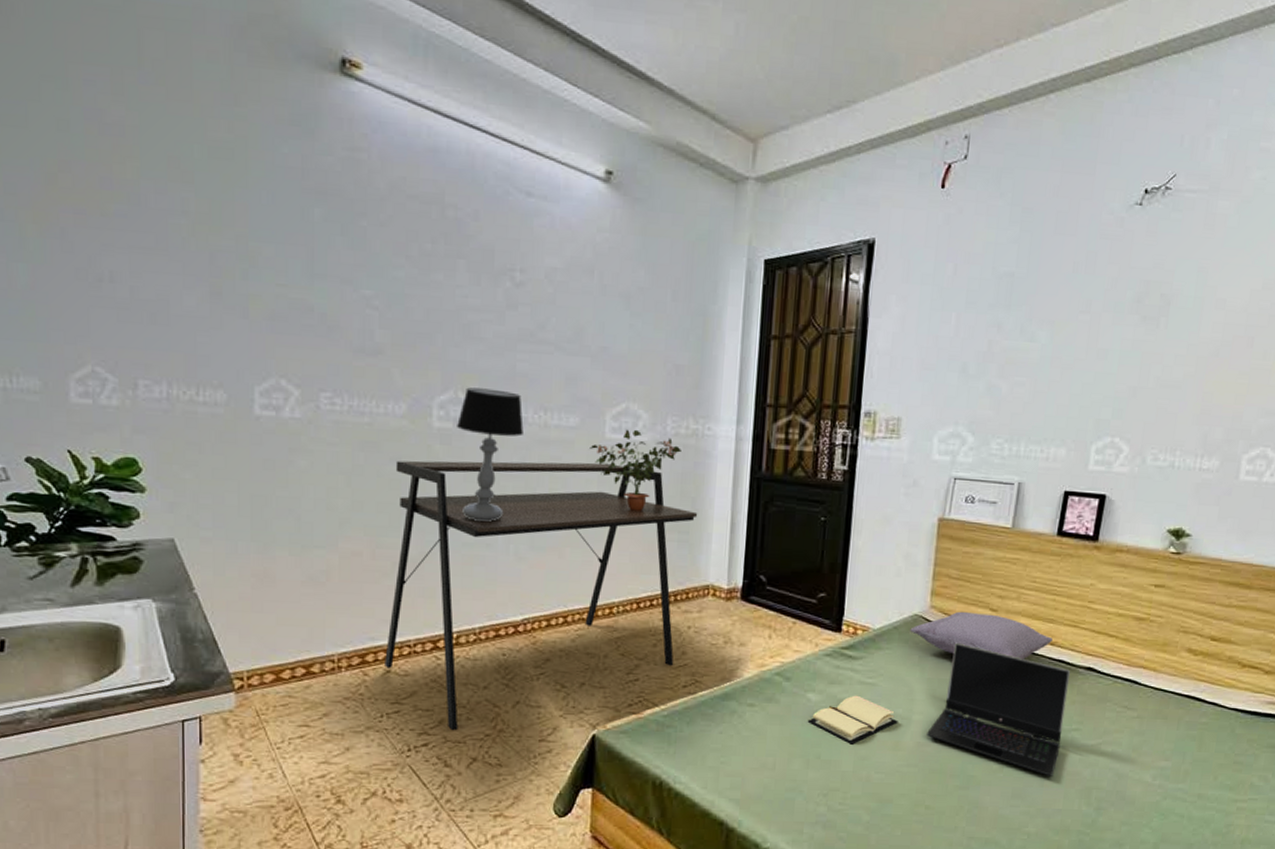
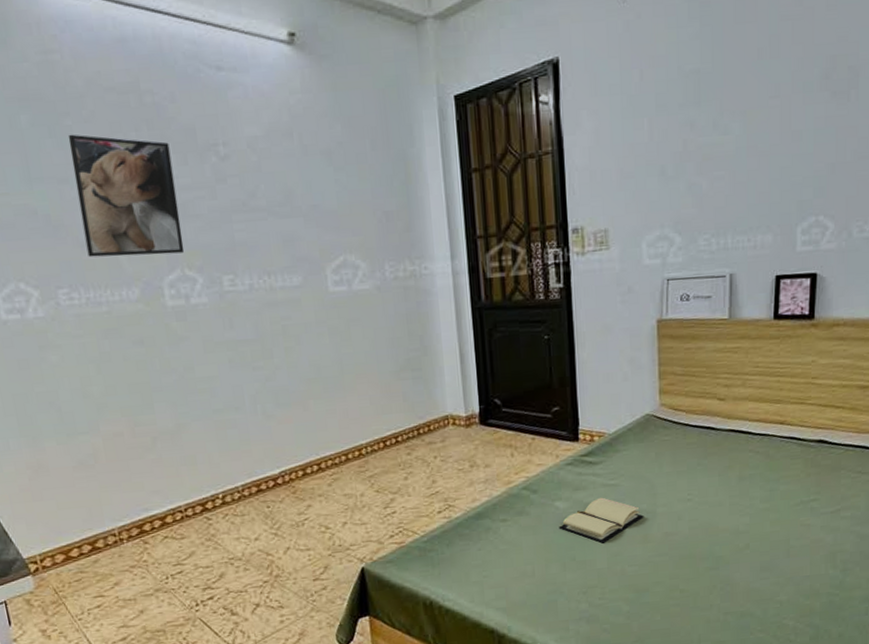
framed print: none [359,235,464,374] -> present [67,134,185,258]
desk: present [385,460,698,731] -> none [138,315,428,582]
table lamp: present [457,387,524,522] -> none [188,261,252,388]
potted plant: present [590,429,681,511] -> none [316,279,402,357]
pillow: present [910,611,1053,659] -> none [644,403,781,447]
laptop computer: present [927,642,1070,777] -> none [673,434,802,547]

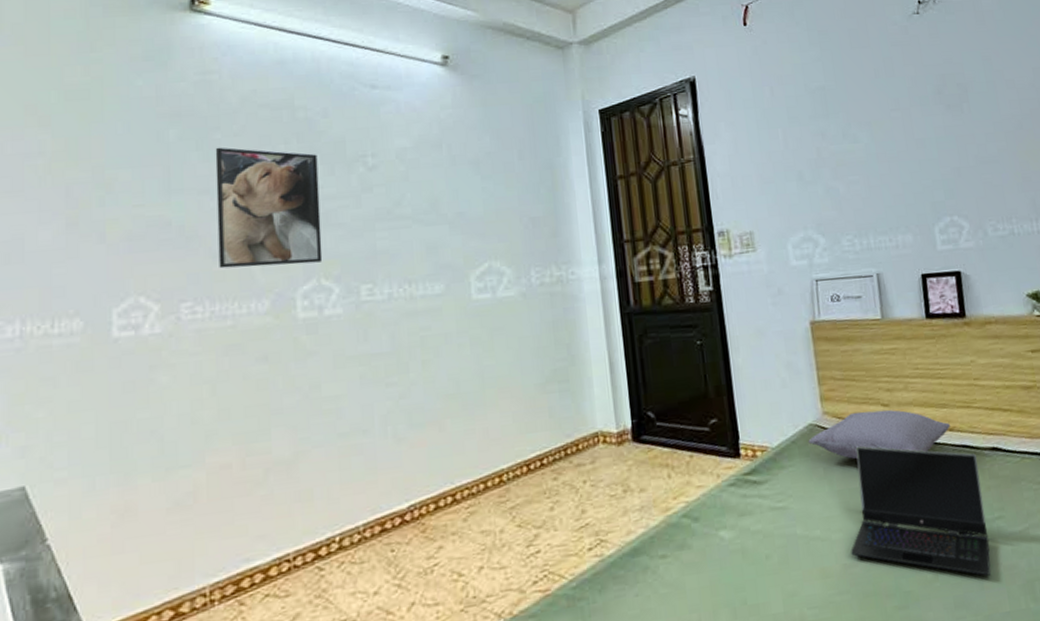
book: present [558,497,644,543] -> none [725,523,819,581]
pillow: none [644,403,781,447] -> present [808,409,950,460]
laptop computer: none [673,434,802,547] -> present [851,446,991,576]

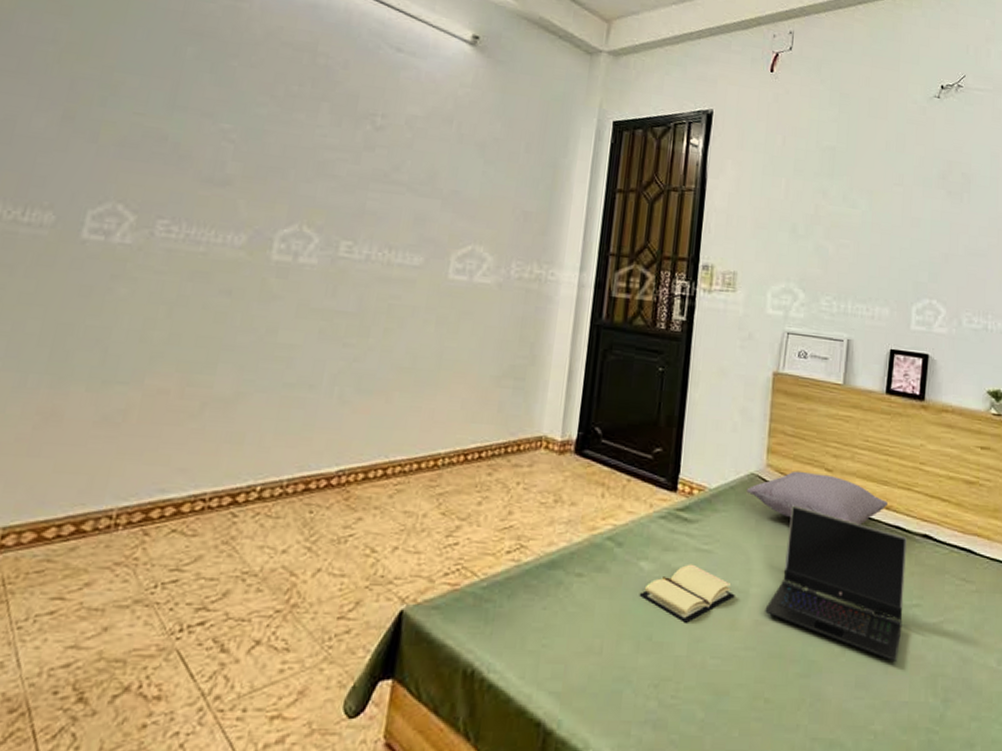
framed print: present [215,147,323,269] -> none [204,74,329,209]
book: none [725,523,819,581] -> present [639,564,735,623]

